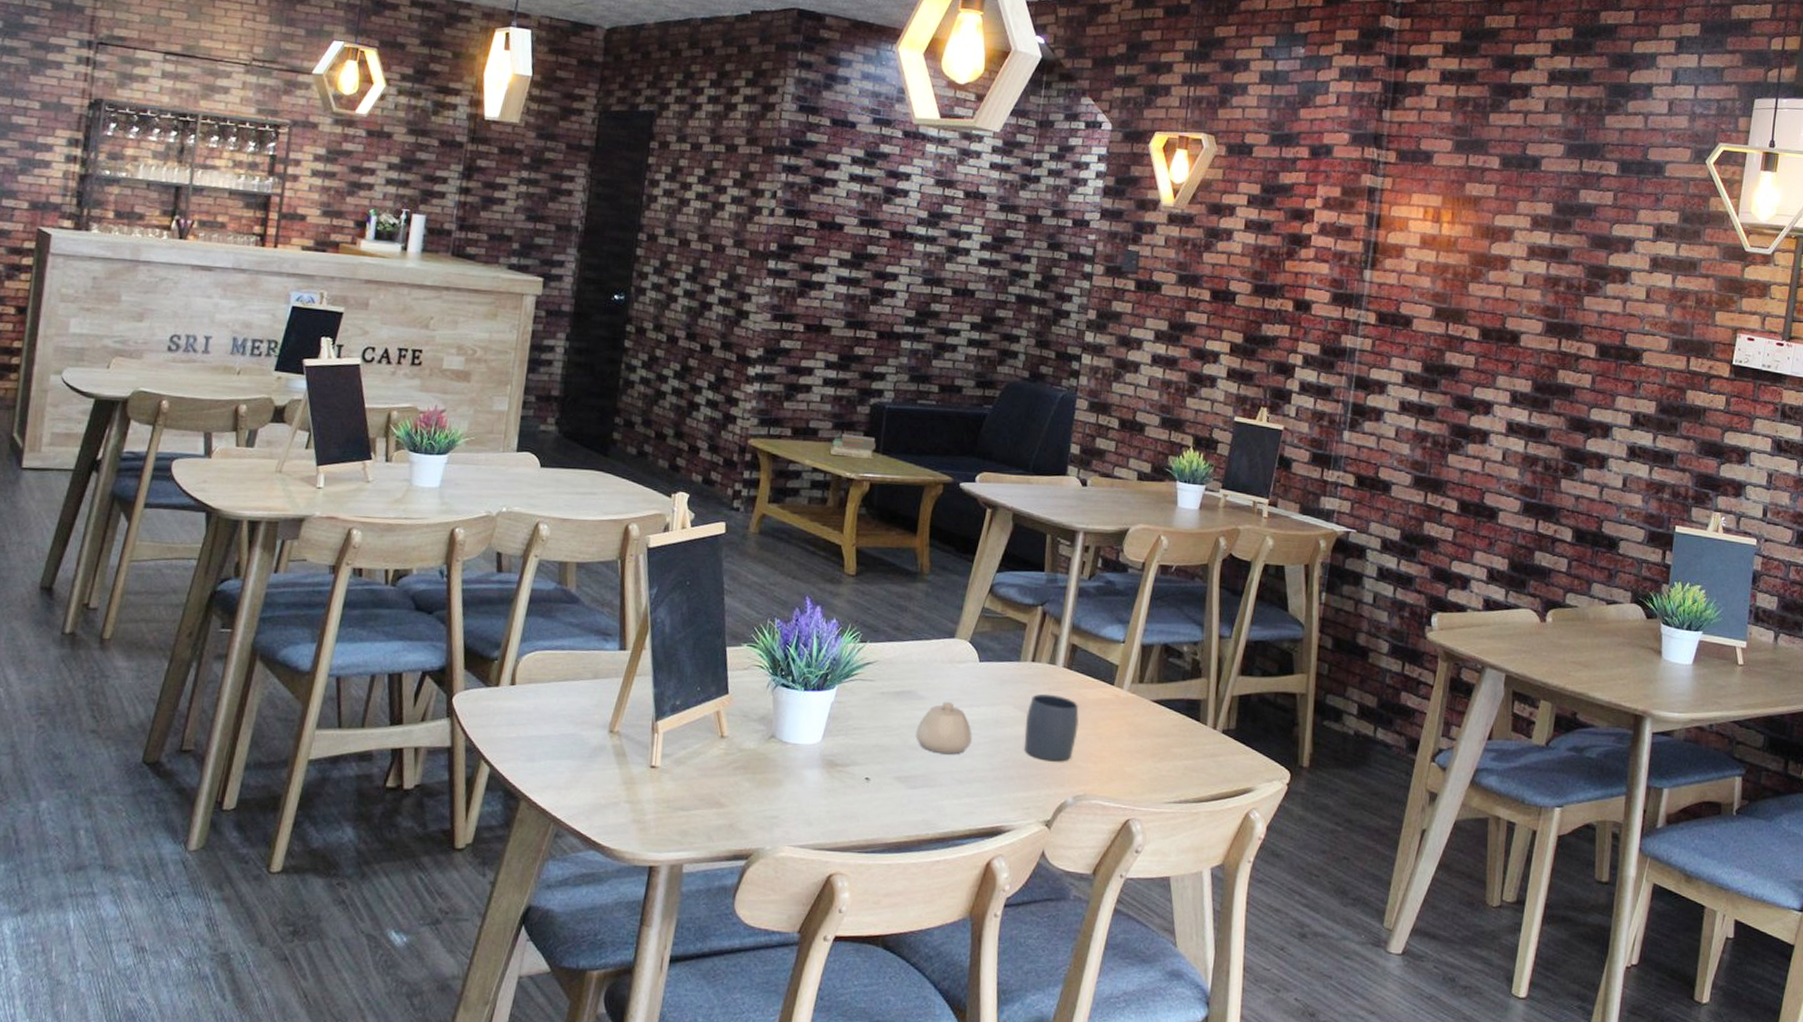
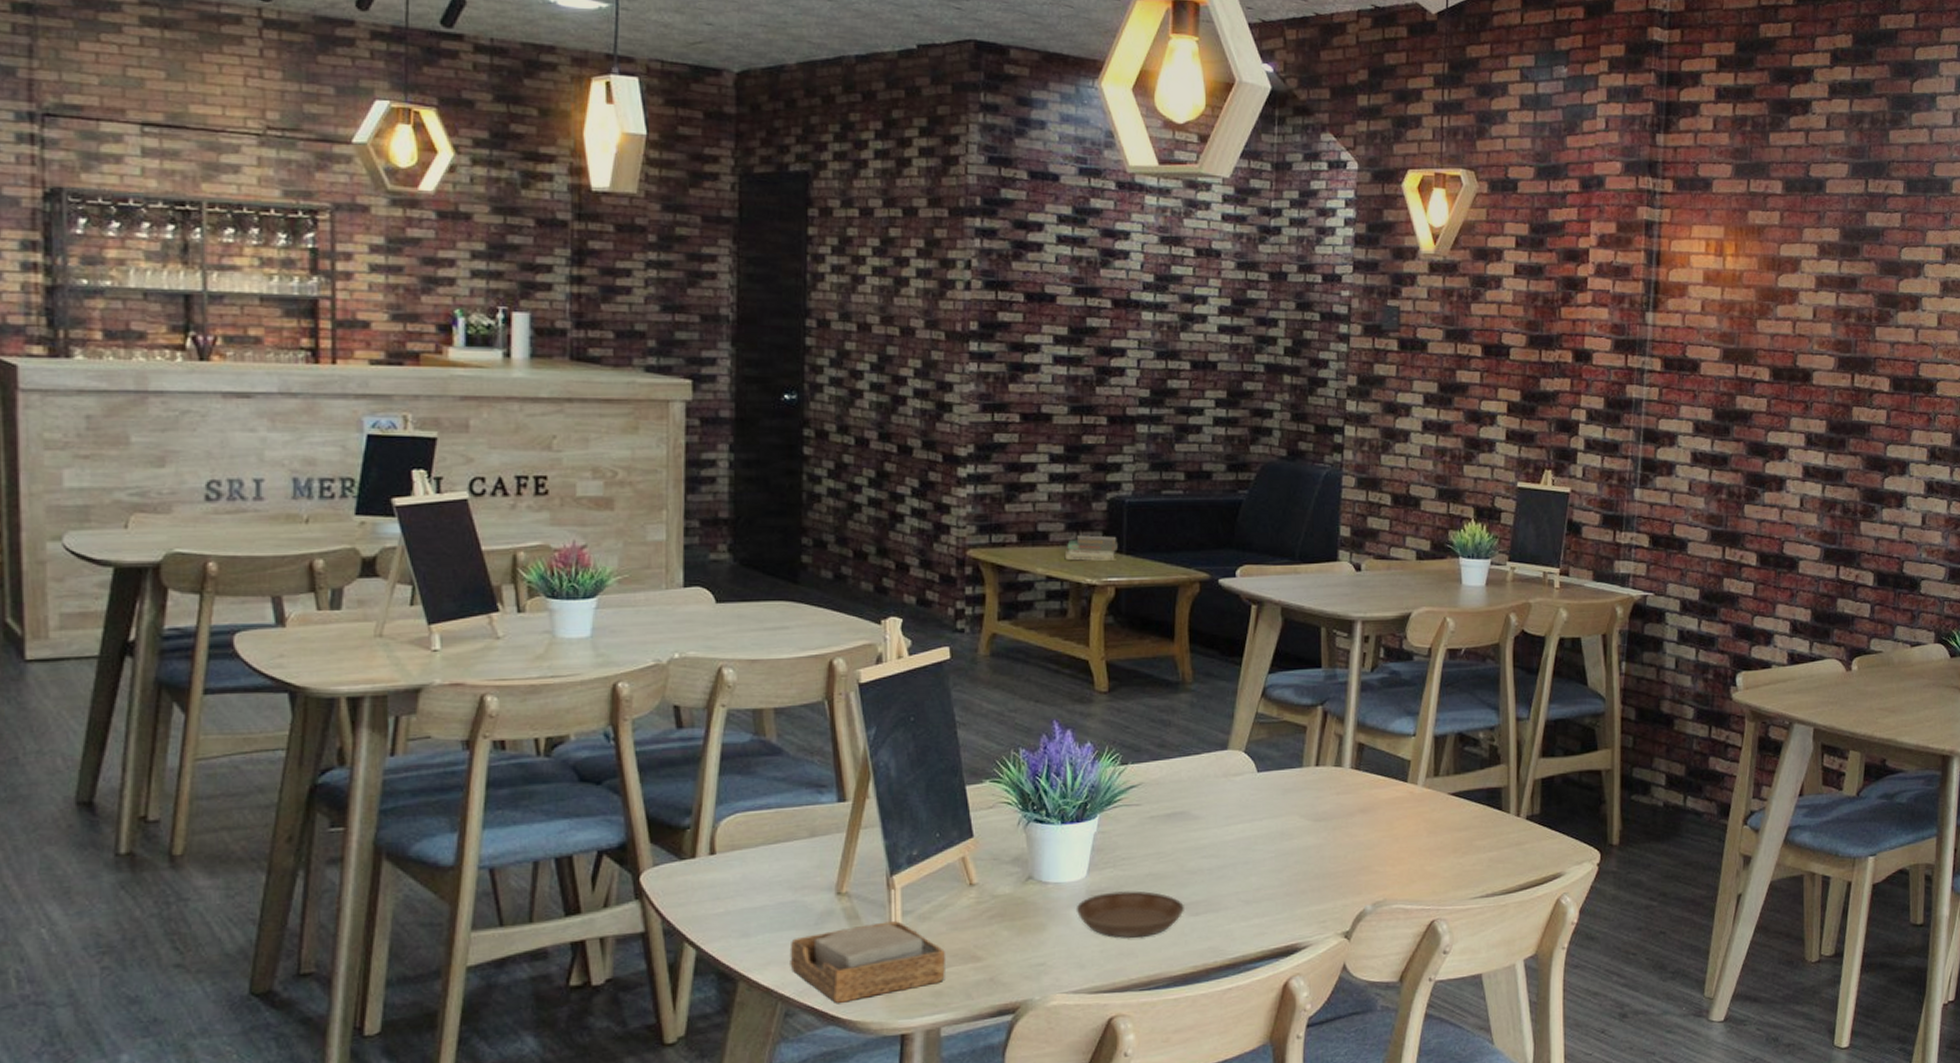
napkin holder: none [564,762,694,831] -> present [789,921,945,1003]
saucer: none [809,757,904,804] -> present [1076,890,1184,939]
sugar bowl: present [916,702,972,755] -> none [1193,819,1256,875]
mug: present [1024,693,1079,762] -> none [1313,798,1373,869]

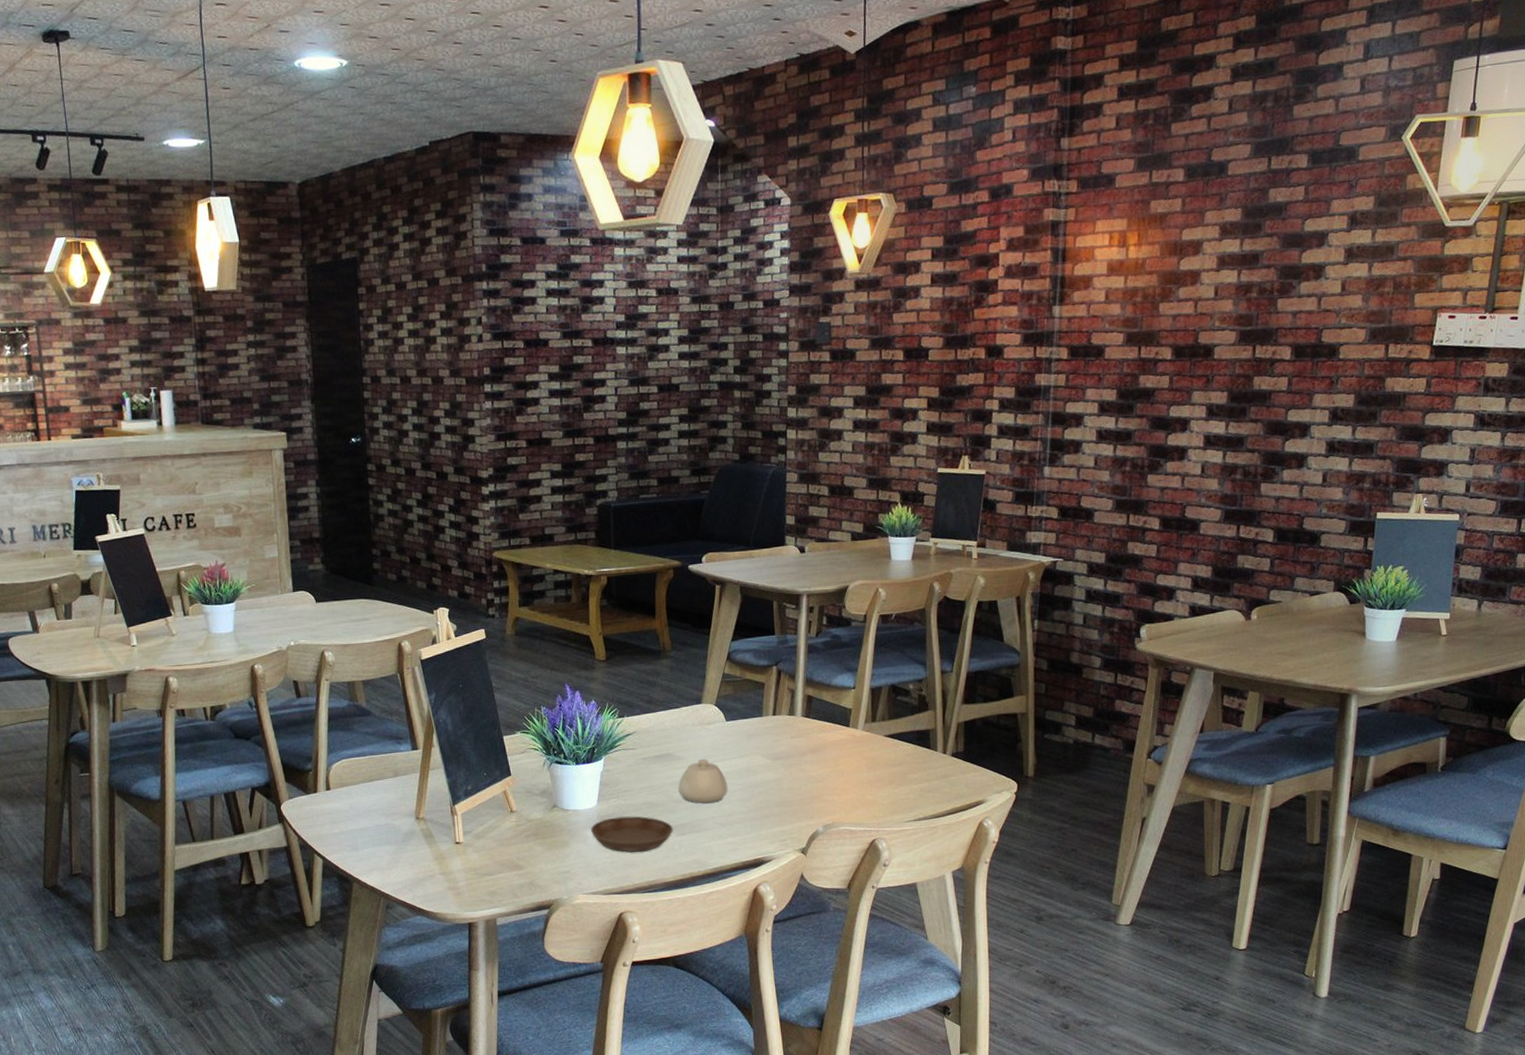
napkin holder: present [789,921,945,1003] -> none [386,839,497,899]
books: present [1064,535,1118,562] -> none [566,535,607,557]
sugar bowl: none [1193,819,1256,875] -> present [678,759,728,803]

